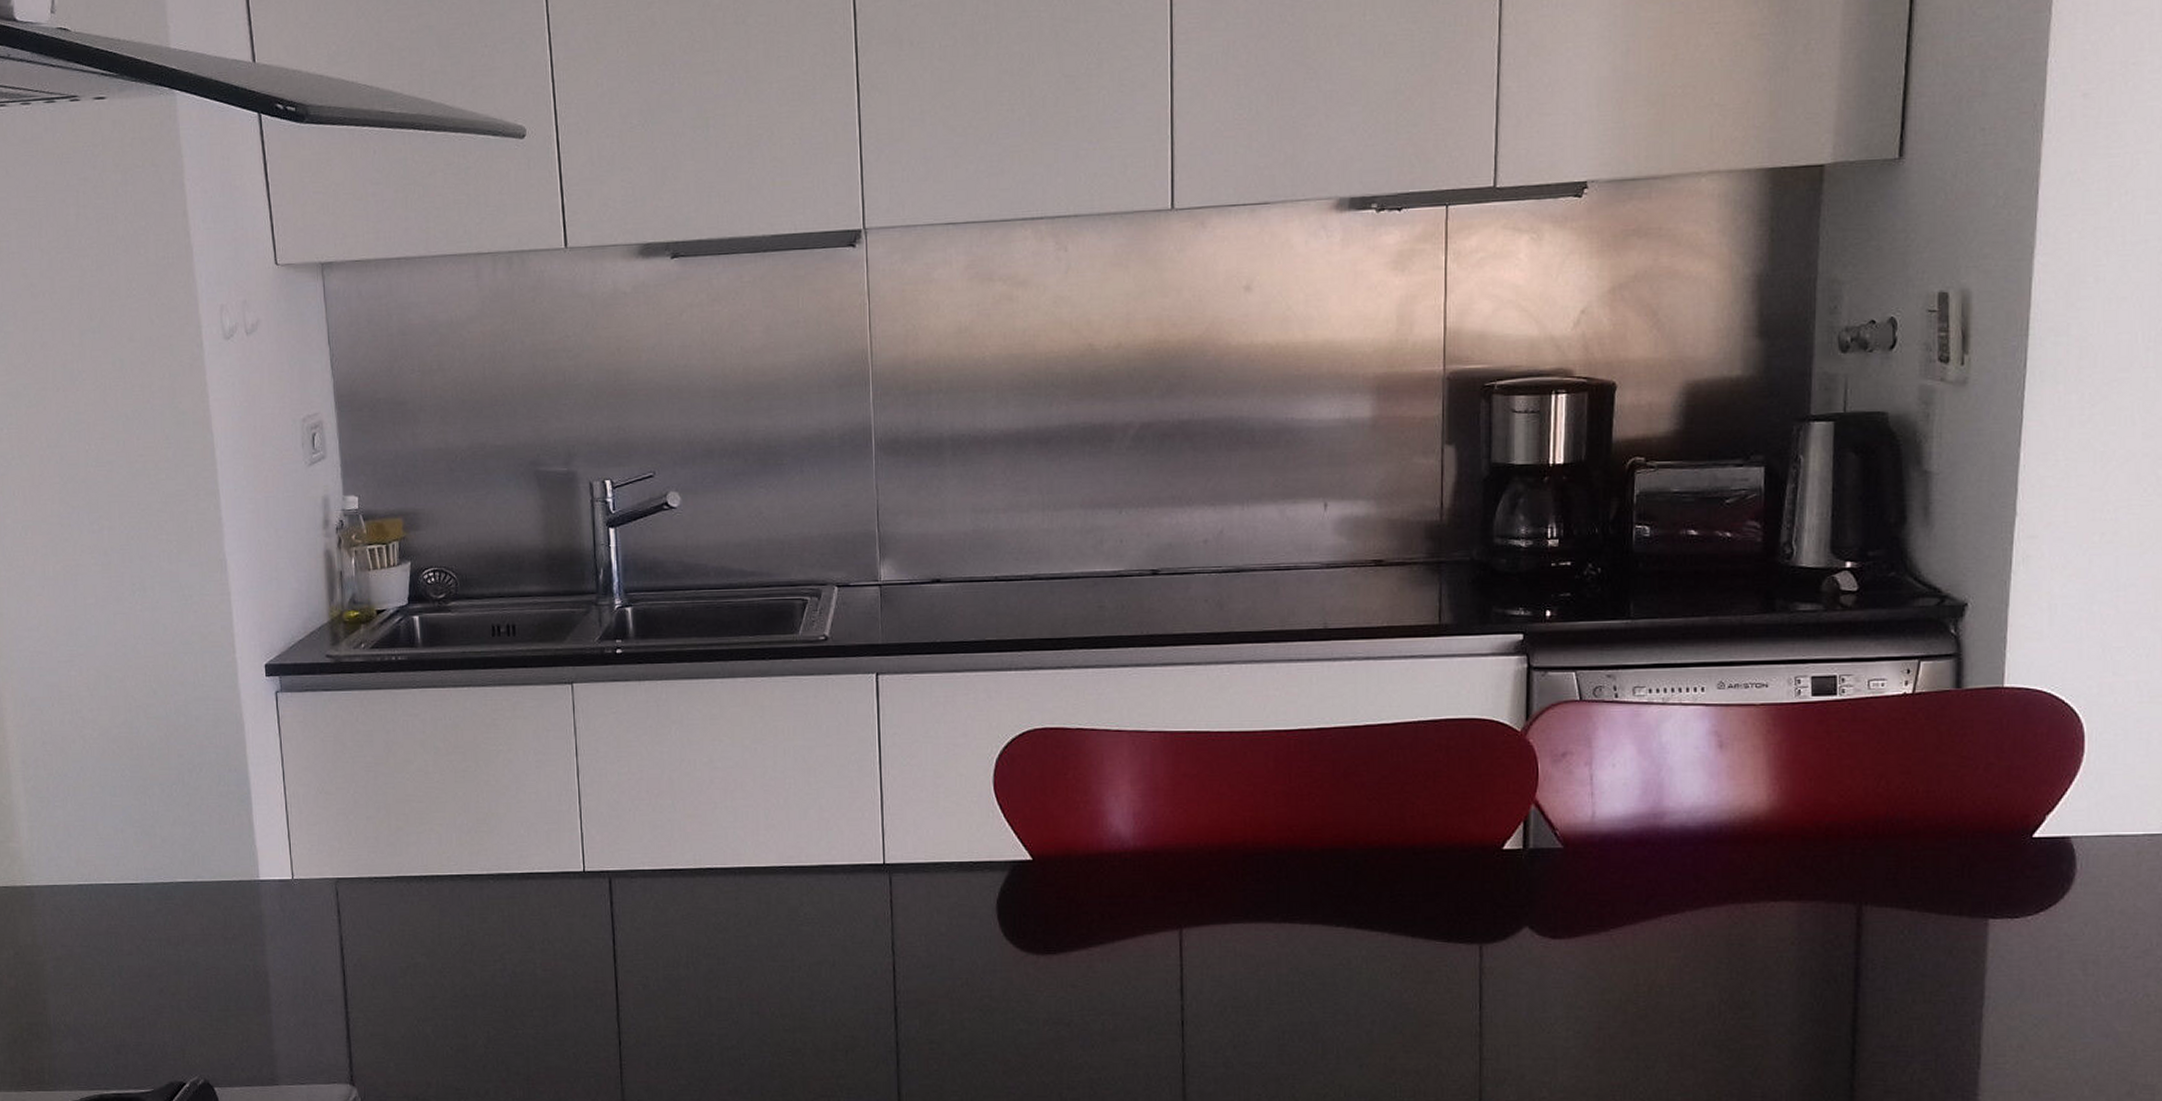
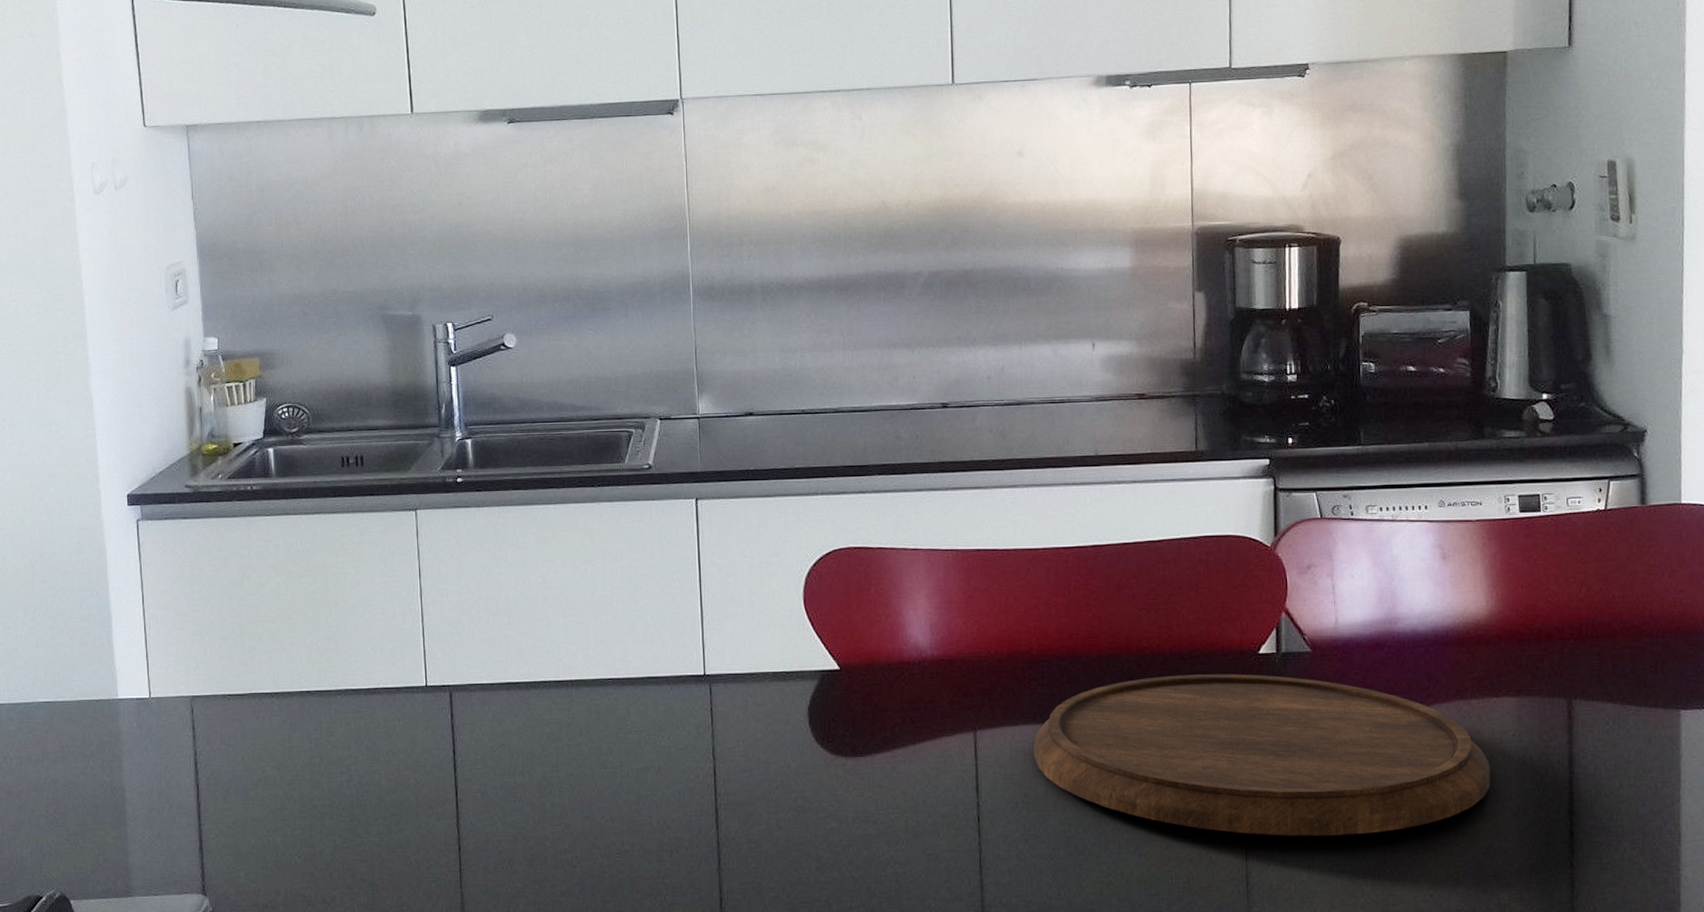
cutting board: none [1245,871,1763,1049] -> present [1033,674,1491,836]

